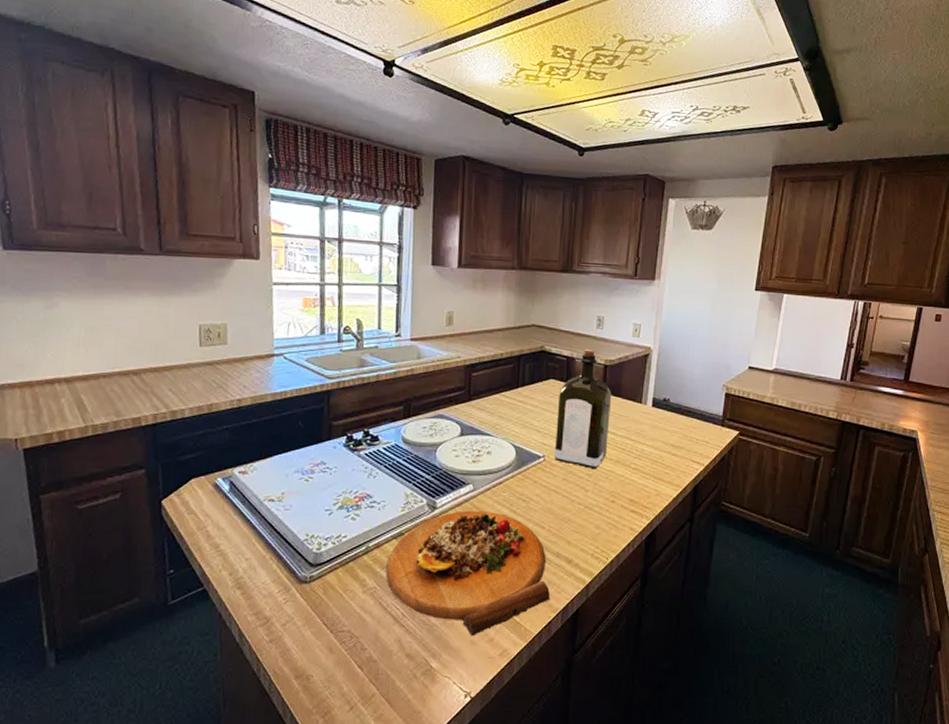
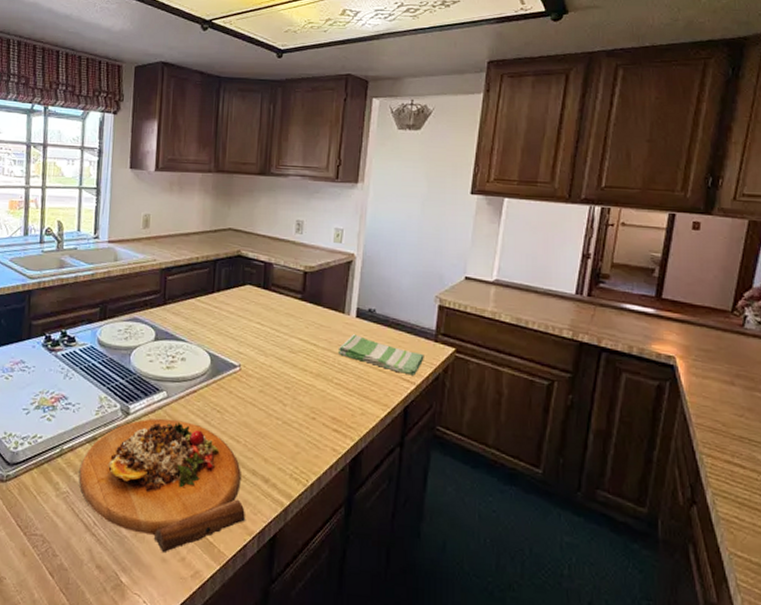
liquor: present [554,348,612,468] -> none [250,254,312,381]
dish towel: none [635,422,712,458] -> present [337,334,424,376]

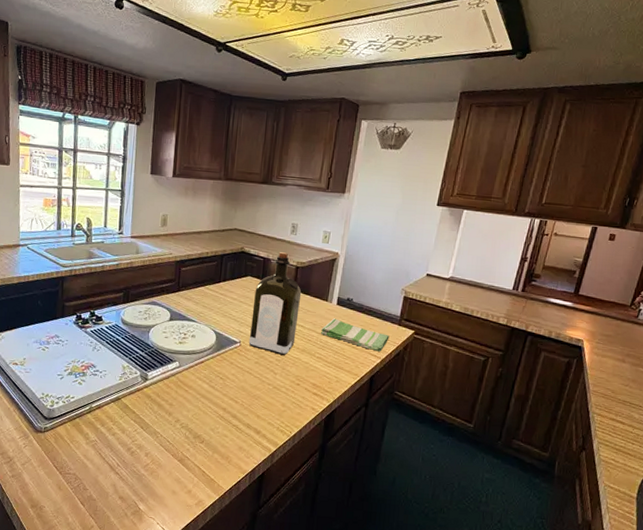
cutting board: present [79,418,246,553] -> none [105,383,241,487]
liquor: none [250,254,312,381] -> present [248,251,302,355]

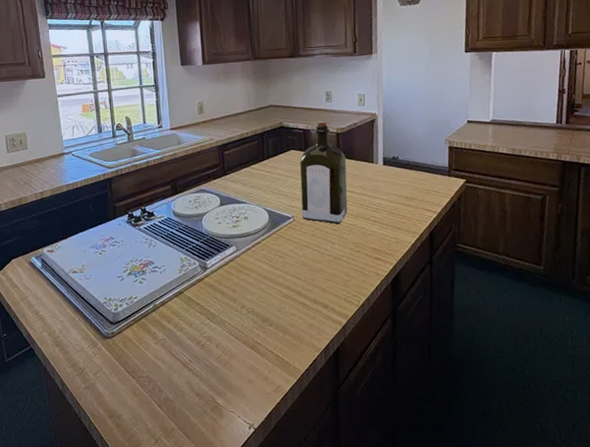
dish towel: present [320,318,390,352] -> none [371,179,442,206]

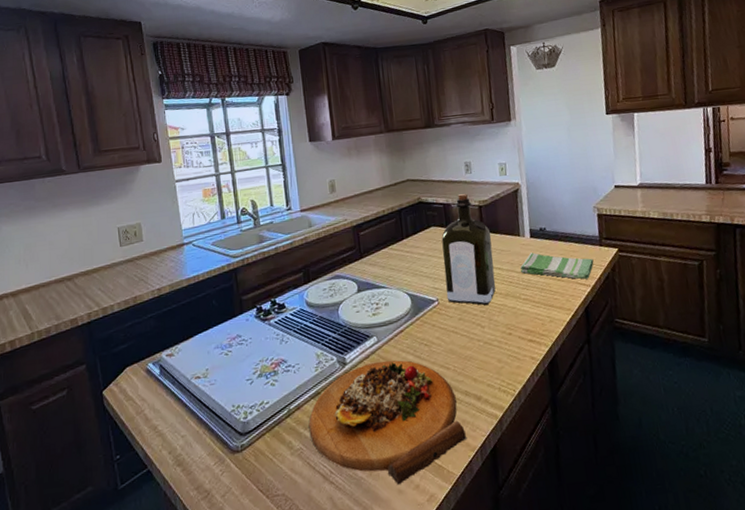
cutting board: none [171,268,313,376] -> present [308,360,467,486]
dish towel: none [371,179,442,206] -> present [520,252,594,280]

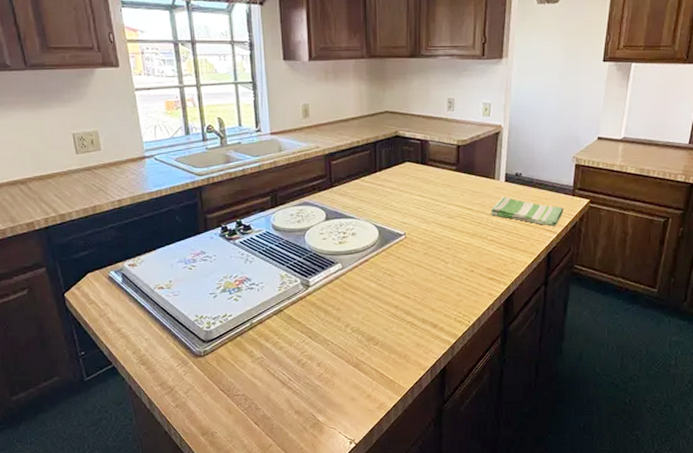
cutting board: present [308,360,467,486] -> none [270,286,420,394]
liquor: present [441,193,496,305] -> none [414,130,466,242]

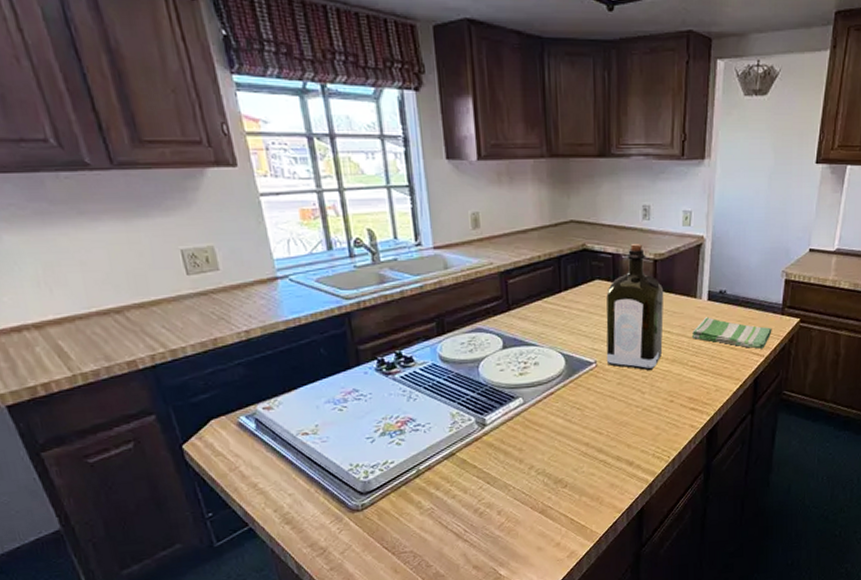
liquor: none [414,130,466,242] -> present [606,243,664,370]

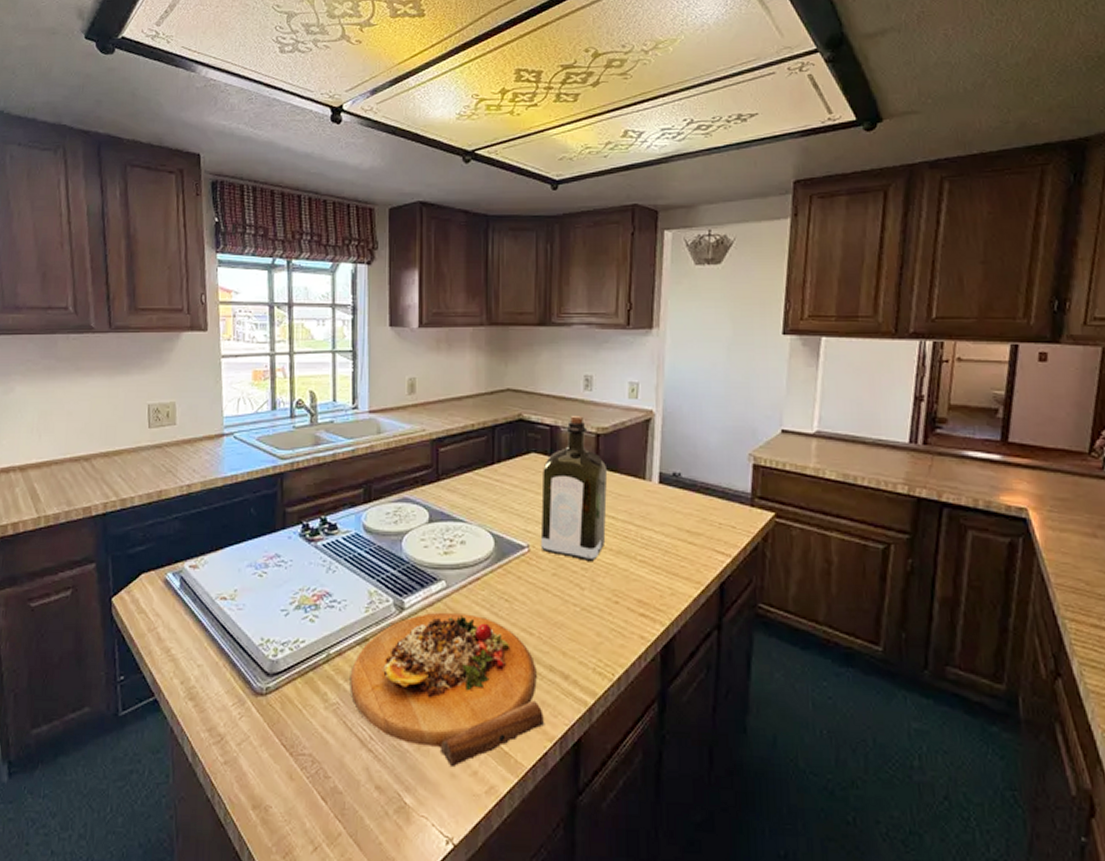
cutting board: none [440,423,614,543] -> present [350,612,545,768]
dish towel: present [691,317,772,349] -> none [640,503,740,547]

